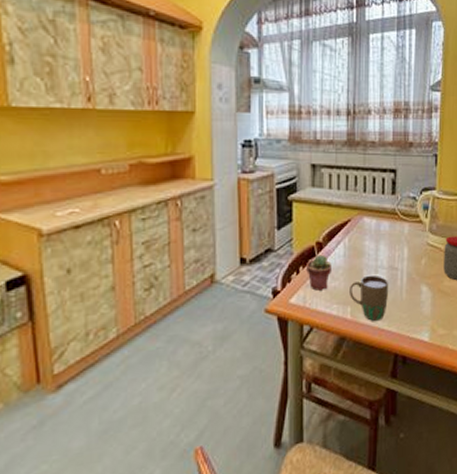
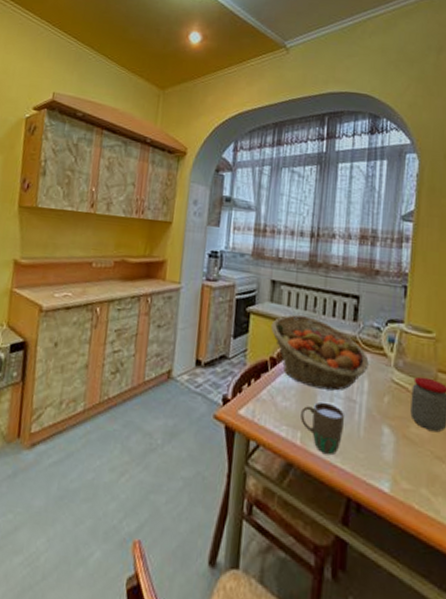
potted succulent: present [307,254,331,291] -> none [258,370,284,408]
fruit basket: none [314,196,407,264] -> present [271,314,369,391]

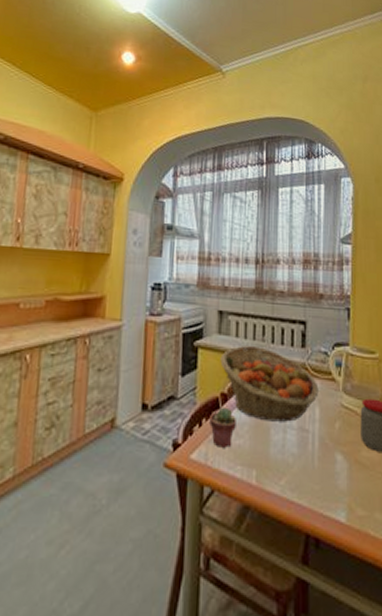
potted succulent: none [258,370,284,408] -> present [210,407,236,448]
mug: present [300,401,344,456] -> none [255,435,298,491]

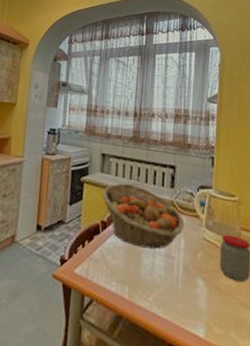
potted succulent: present [210,407,236,448] -> none [91,232,113,266]

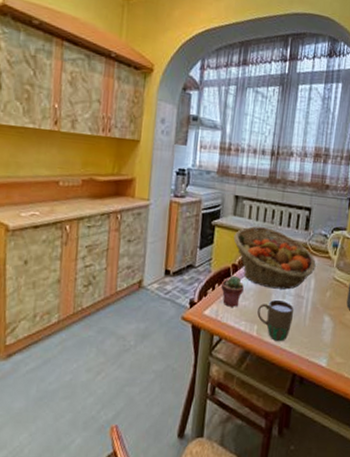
potted succulent: none [91,232,113,266] -> present [221,275,244,307]
mug: none [128,259,165,307] -> present [257,299,294,342]

